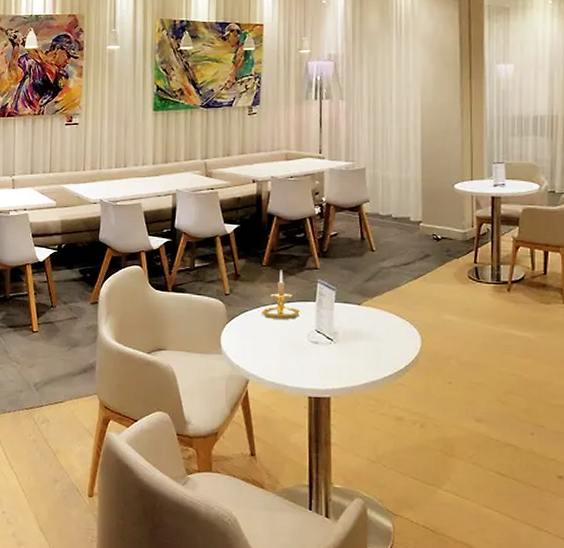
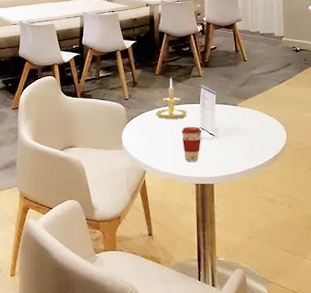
coffee cup: none [293,328,318,371] -> present [182,126,202,162]

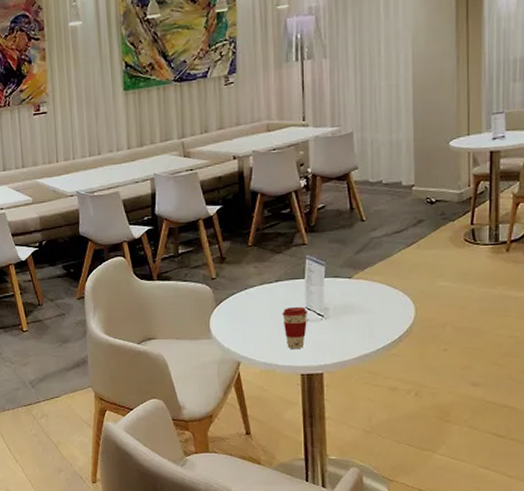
candle holder: present [156,78,188,119] -> none [250,249,290,300]

